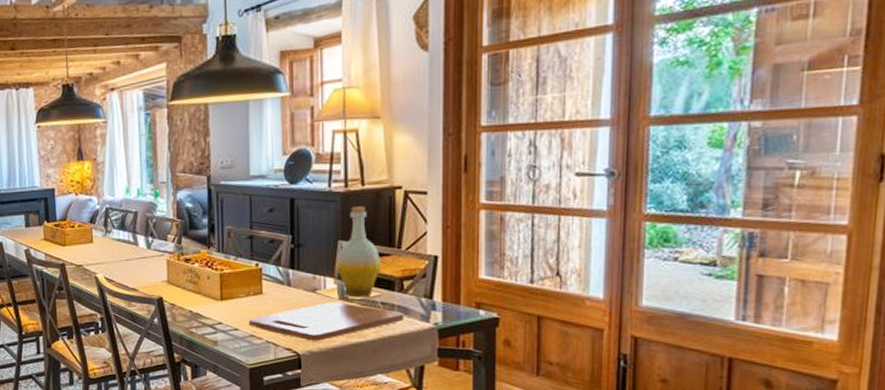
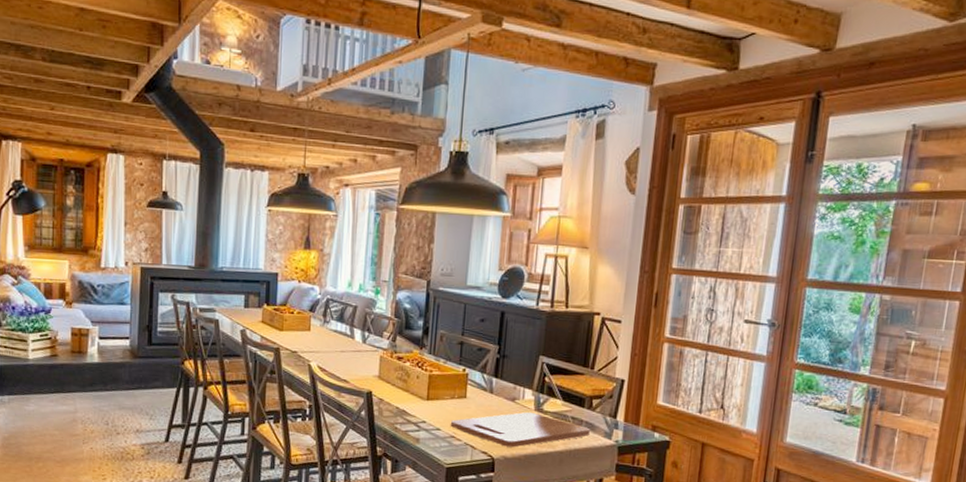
bottle: present [335,206,382,298] -> none [535,326,576,411]

